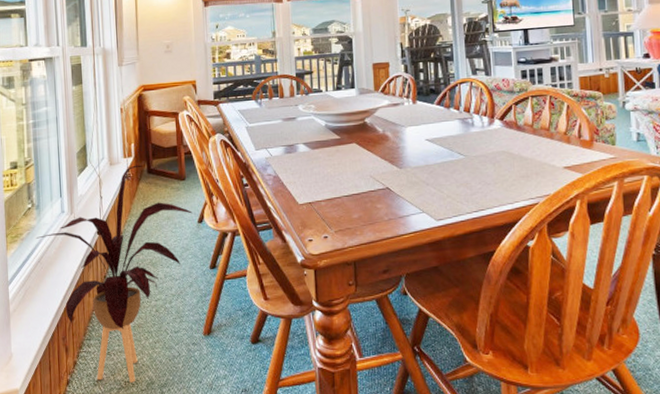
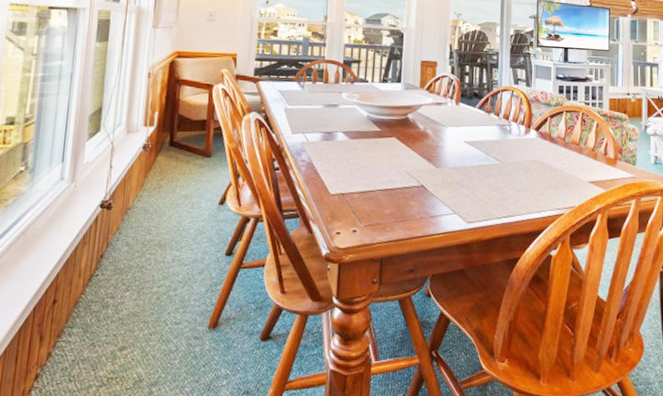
house plant: present [36,165,193,383] -> none [24,135,214,380]

